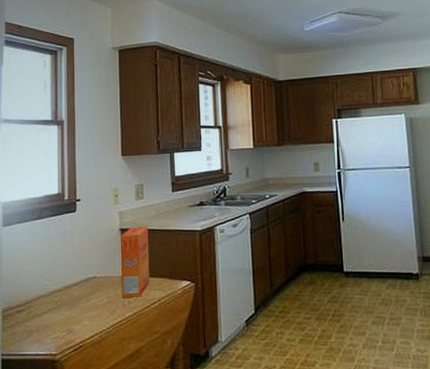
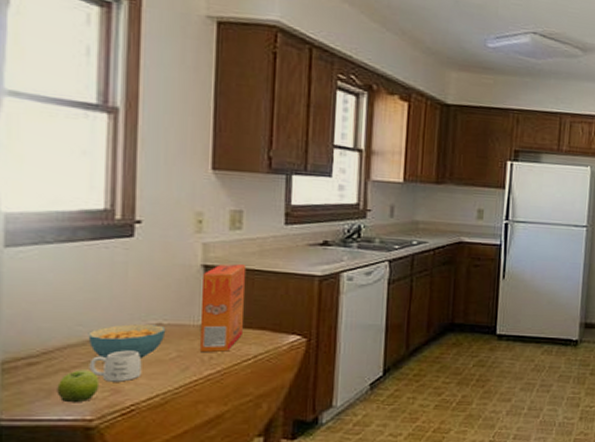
fruit: none [34,315,60,341] -> present [57,369,100,403]
cereal bowl: none [51,278,99,306] -> present [88,324,166,359]
mug: none [53,298,85,324] -> present [89,350,142,382]

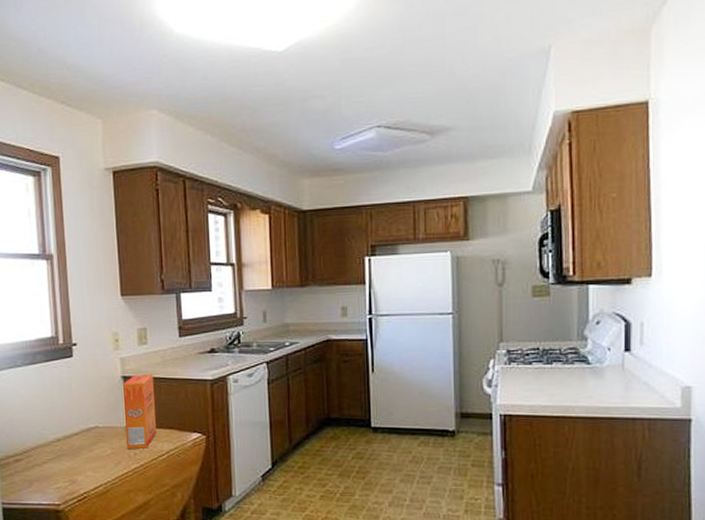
fruit: present [57,369,100,403] -> none [35,464,62,491]
cereal bowl: present [88,324,166,359] -> none [50,428,102,456]
mug: present [89,350,142,382] -> none [53,449,89,474]

